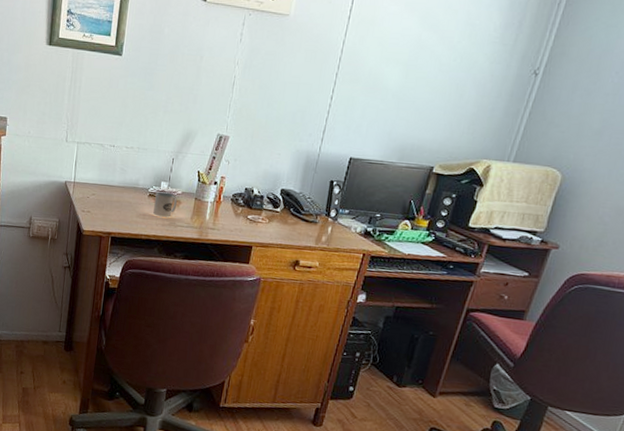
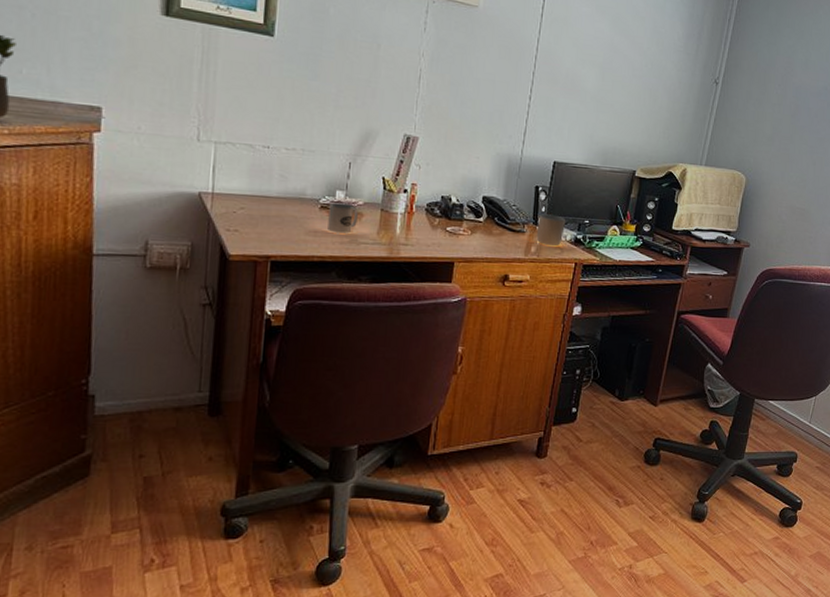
mug: none [327,206,358,238] -> present [536,214,566,247]

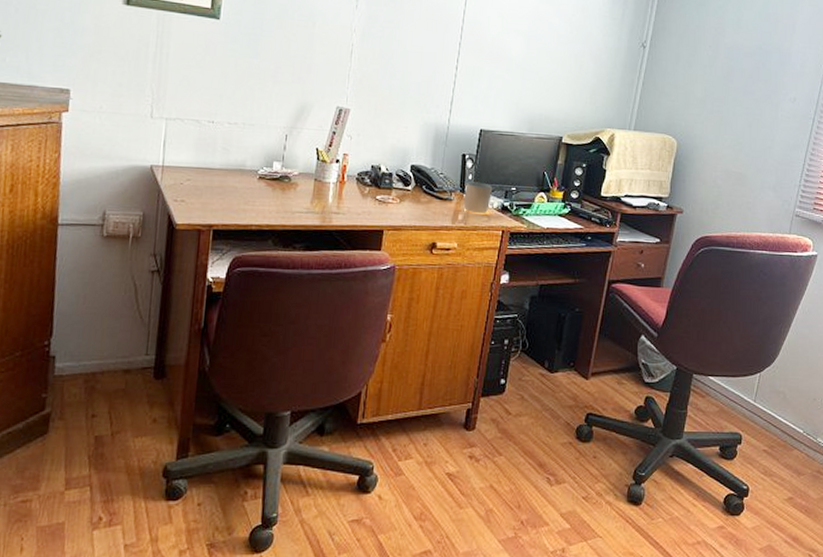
mug: present [328,202,358,234] -> none [265,173,293,203]

